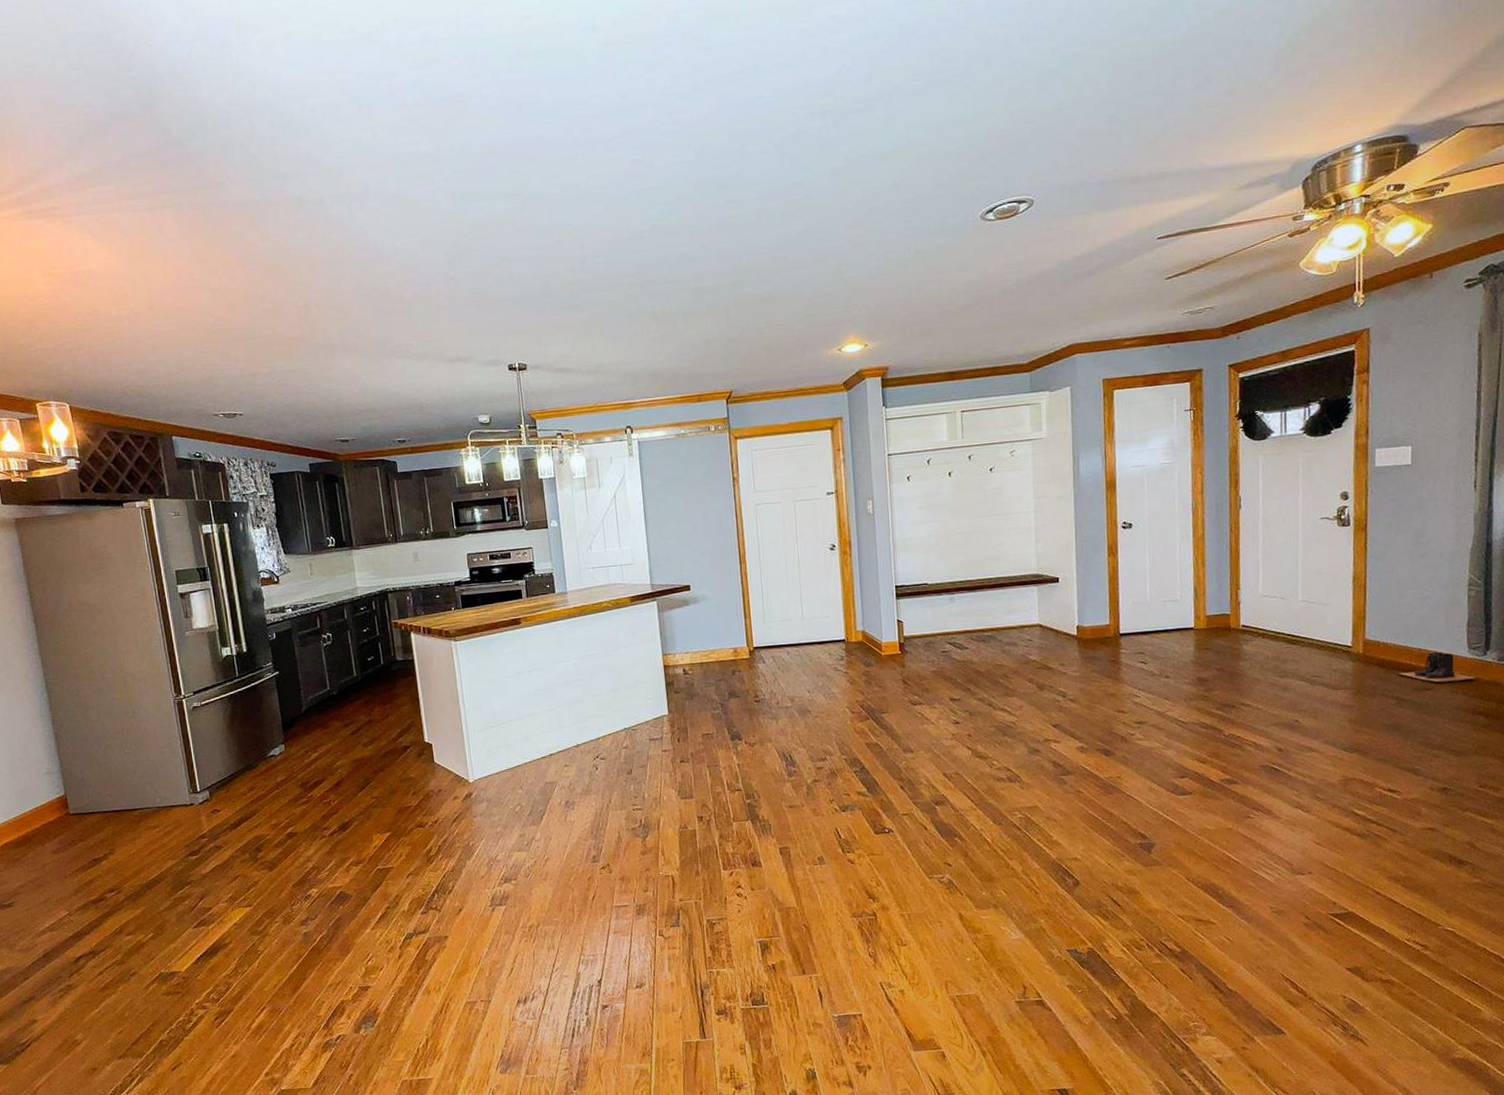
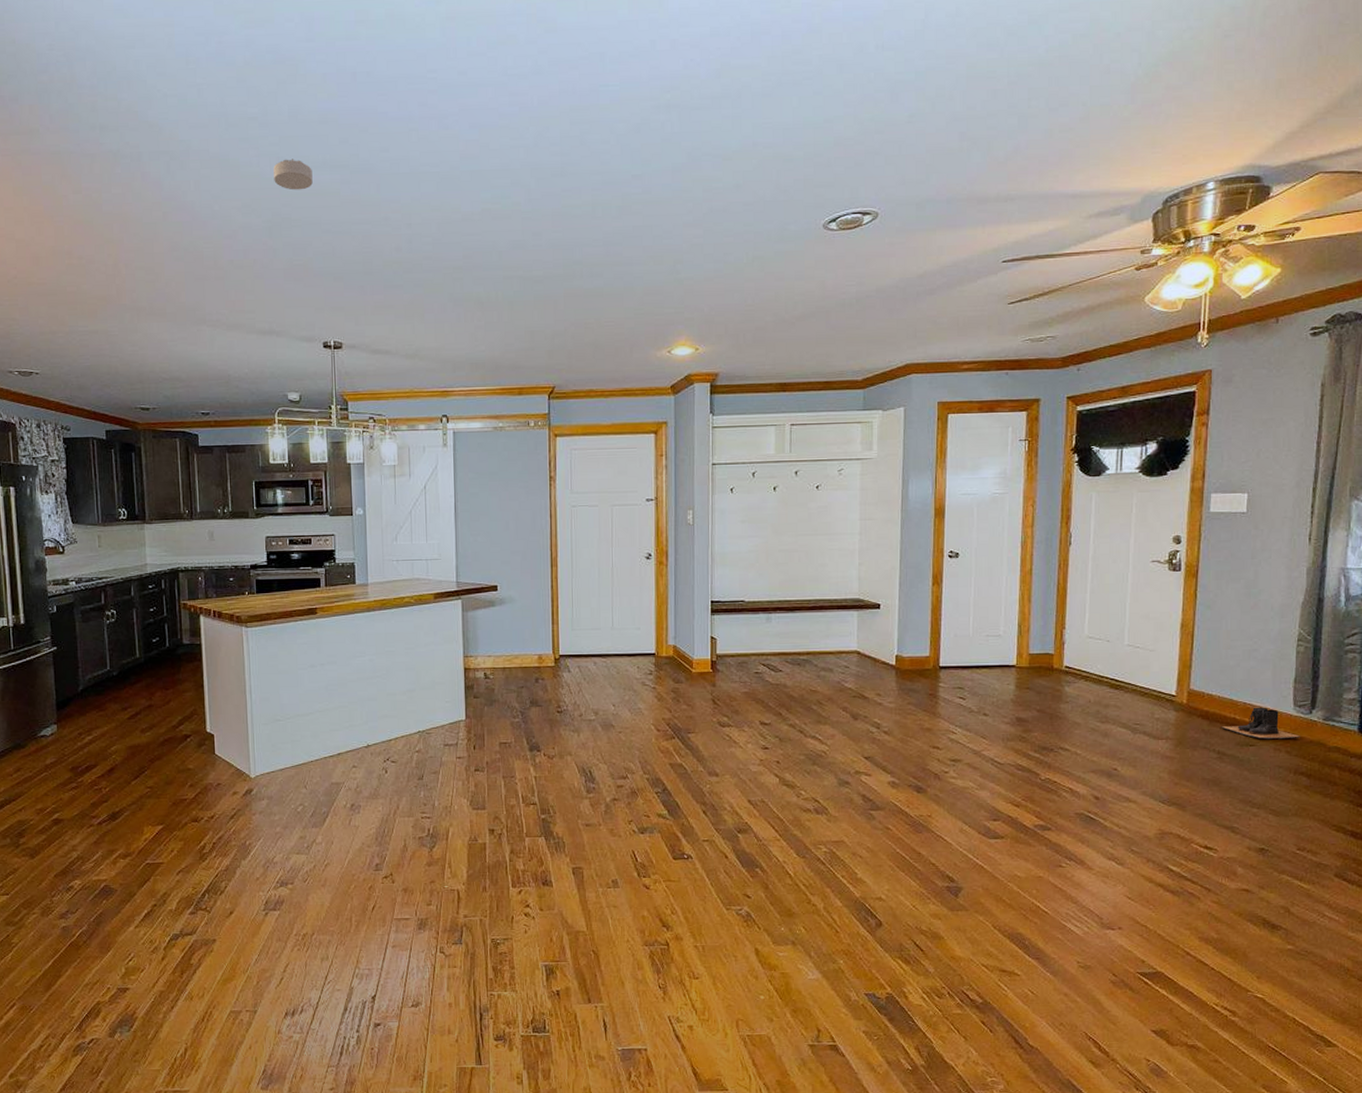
smoke detector: none [449,191,488,222] -> present [273,159,313,190]

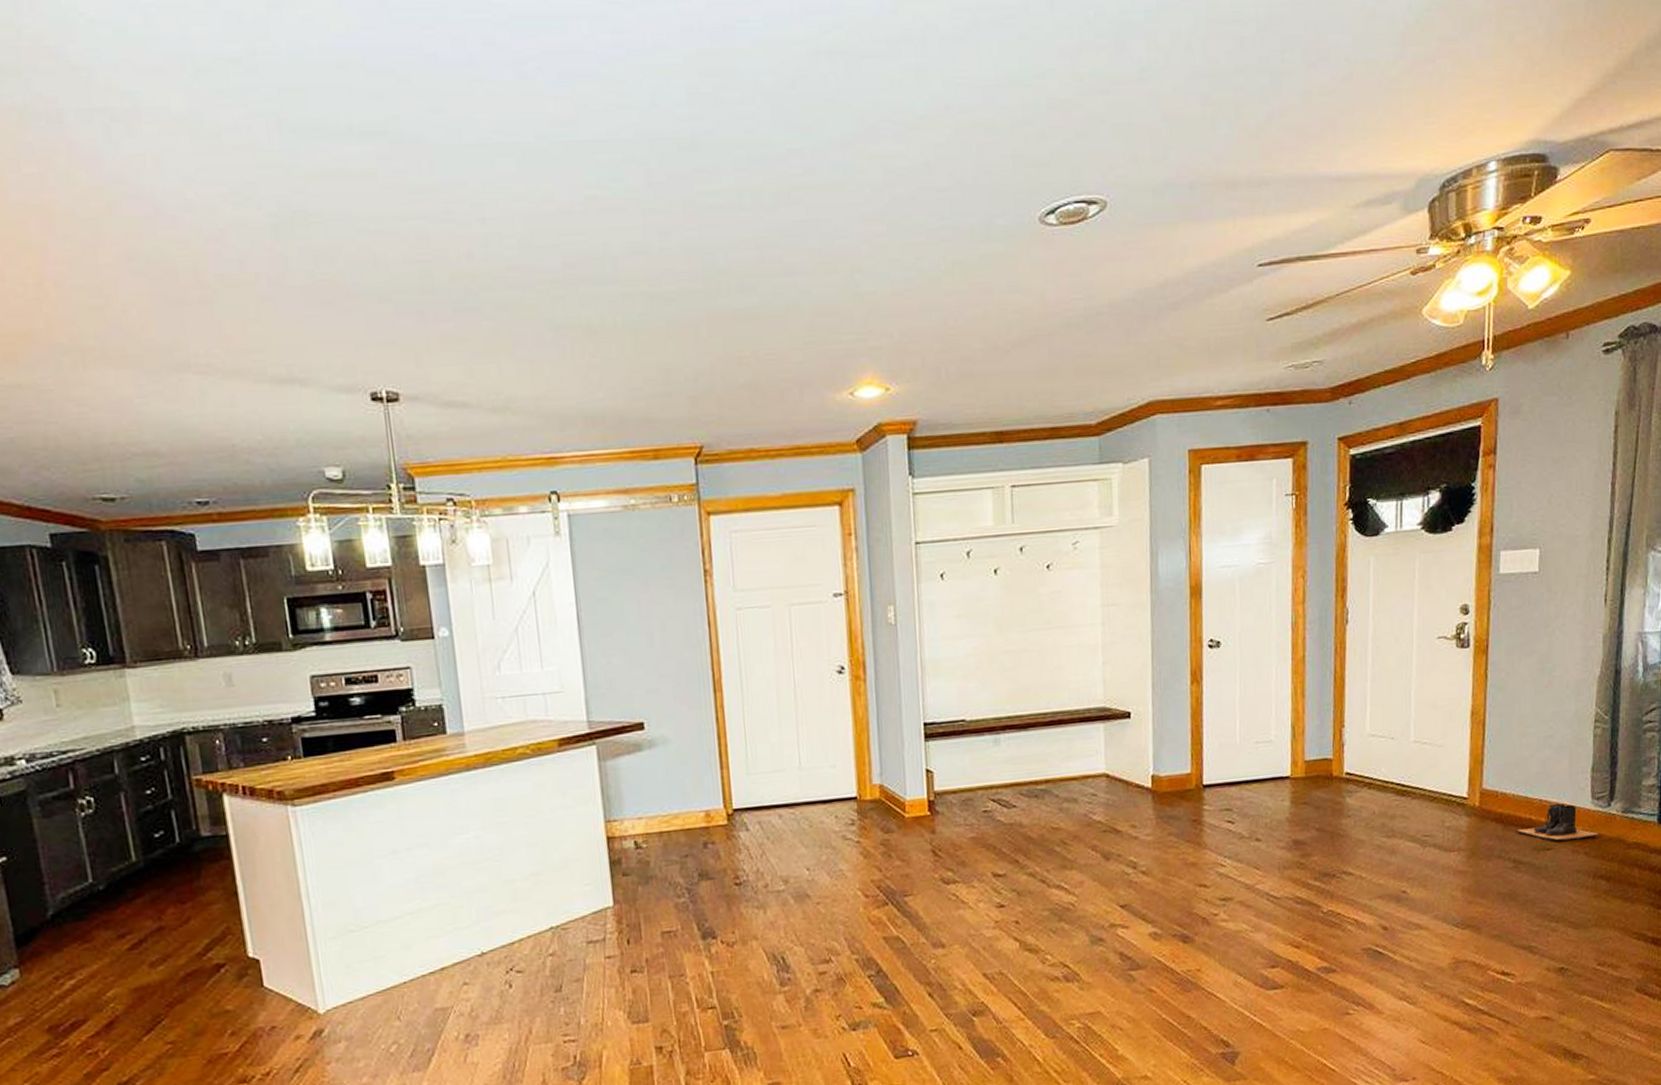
smoke detector: present [273,159,313,190] -> none [273,121,335,169]

